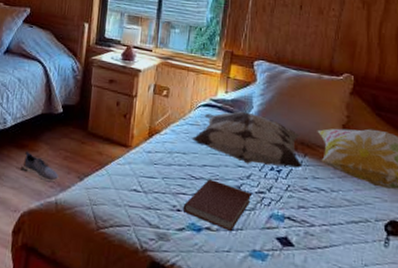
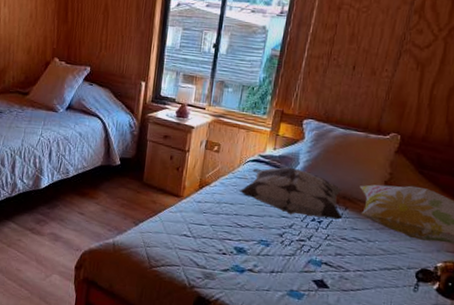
shoe: present [21,151,59,182] -> none [82,198,117,226]
book: present [182,179,251,231] -> none [228,227,292,273]

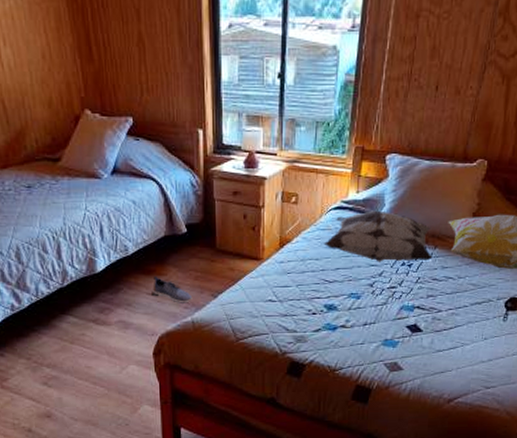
shoe: none [82,198,117,226] -> present [151,276,193,303]

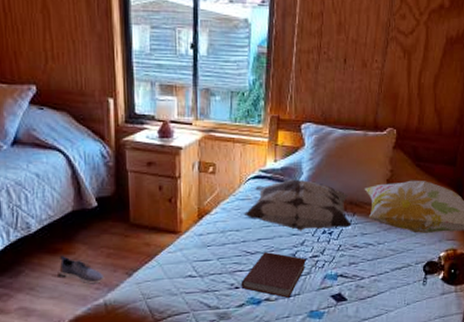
book: none [318,281,383,326] -> present [241,252,306,298]

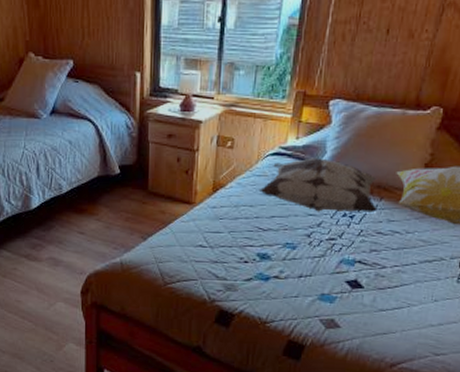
shoe: present [58,255,105,284] -> none [82,215,122,244]
book: present [241,252,306,298] -> none [250,230,322,278]

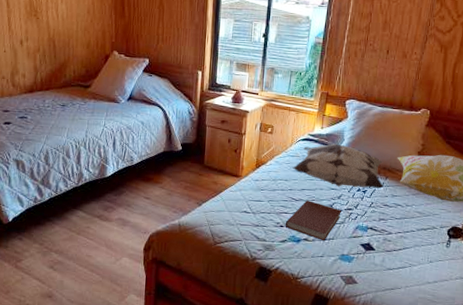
book: none [250,230,322,278] -> present [285,200,341,240]

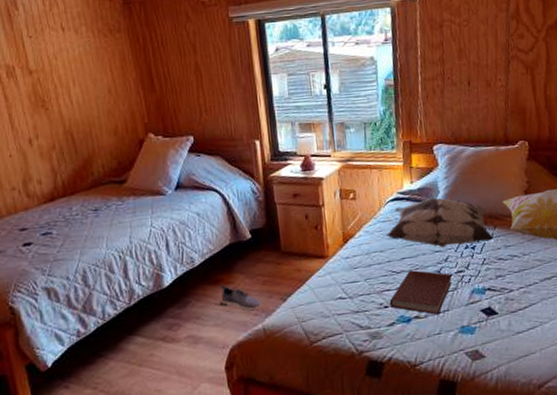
shoe: none [148,183,181,208] -> present [220,285,262,311]

